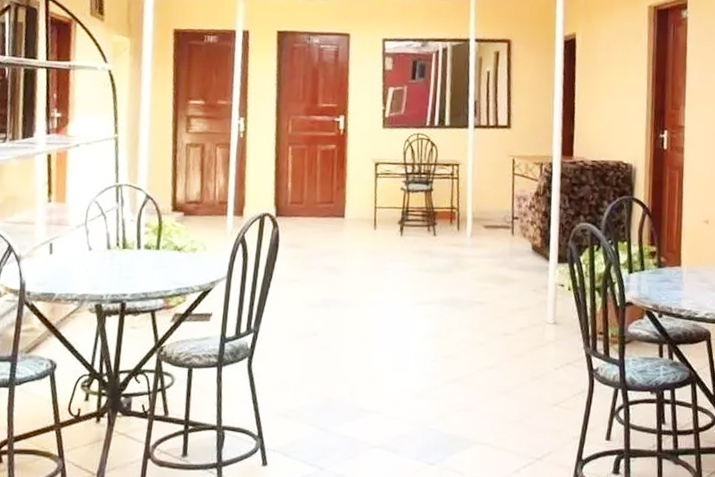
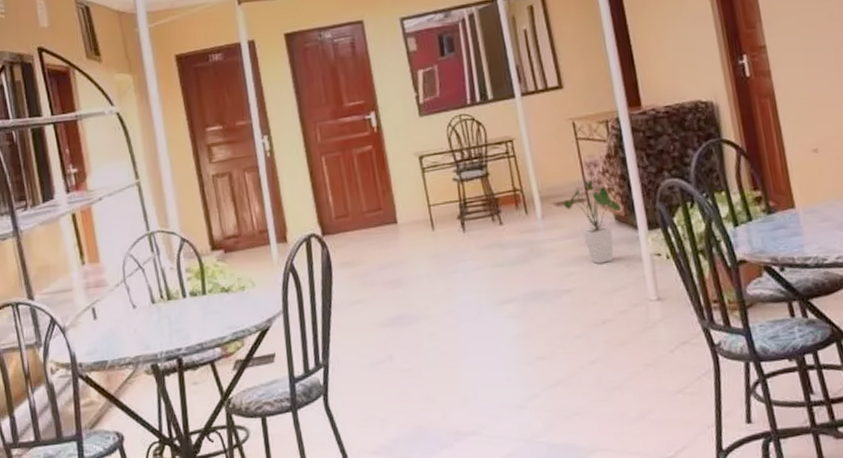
house plant: none [491,211,539,285] -> present [564,180,621,264]

